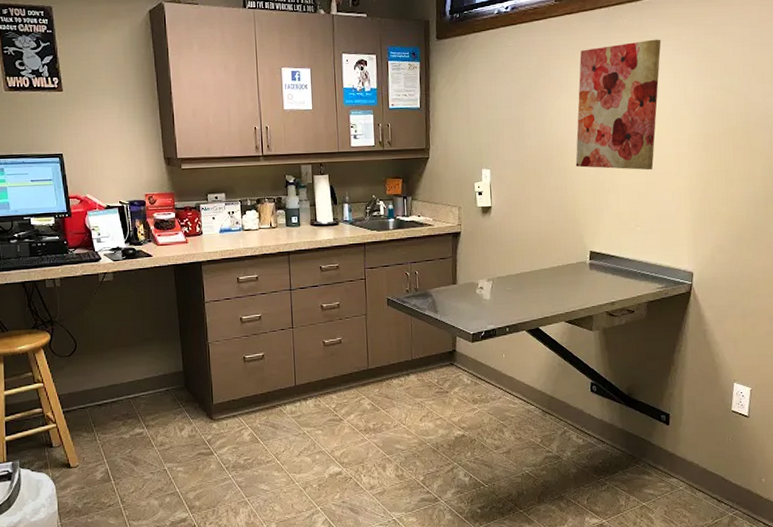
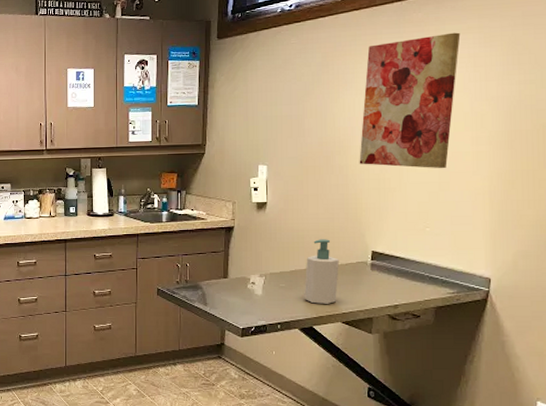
soap bottle: none [529,241,561,306] -> present [304,239,339,305]

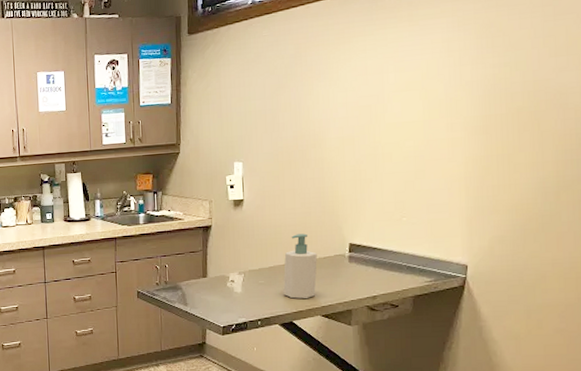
wall art: present [359,32,461,169] -> none [334,17,434,158]

